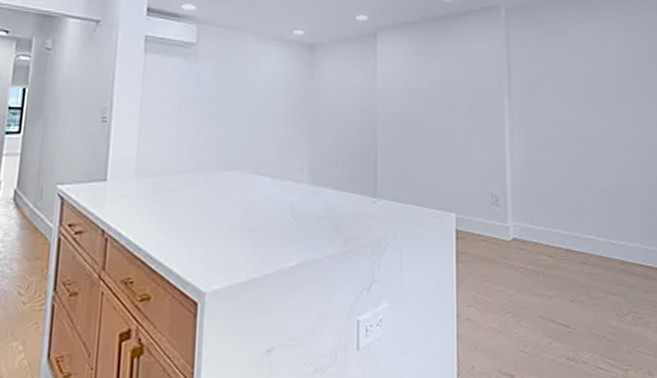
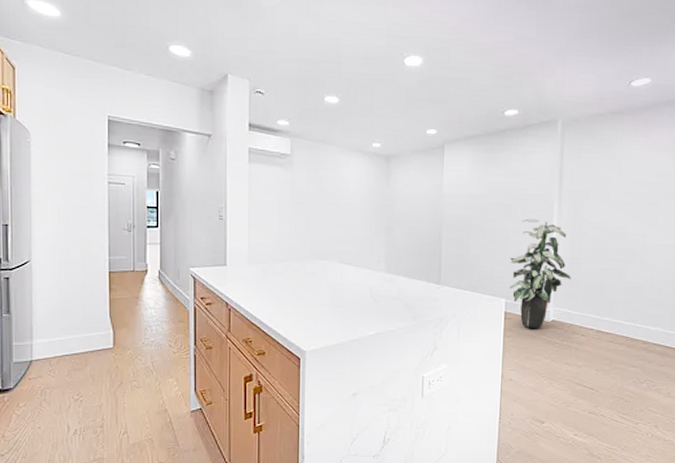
indoor plant: none [458,115,530,251] -> present [509,218,571,329]

